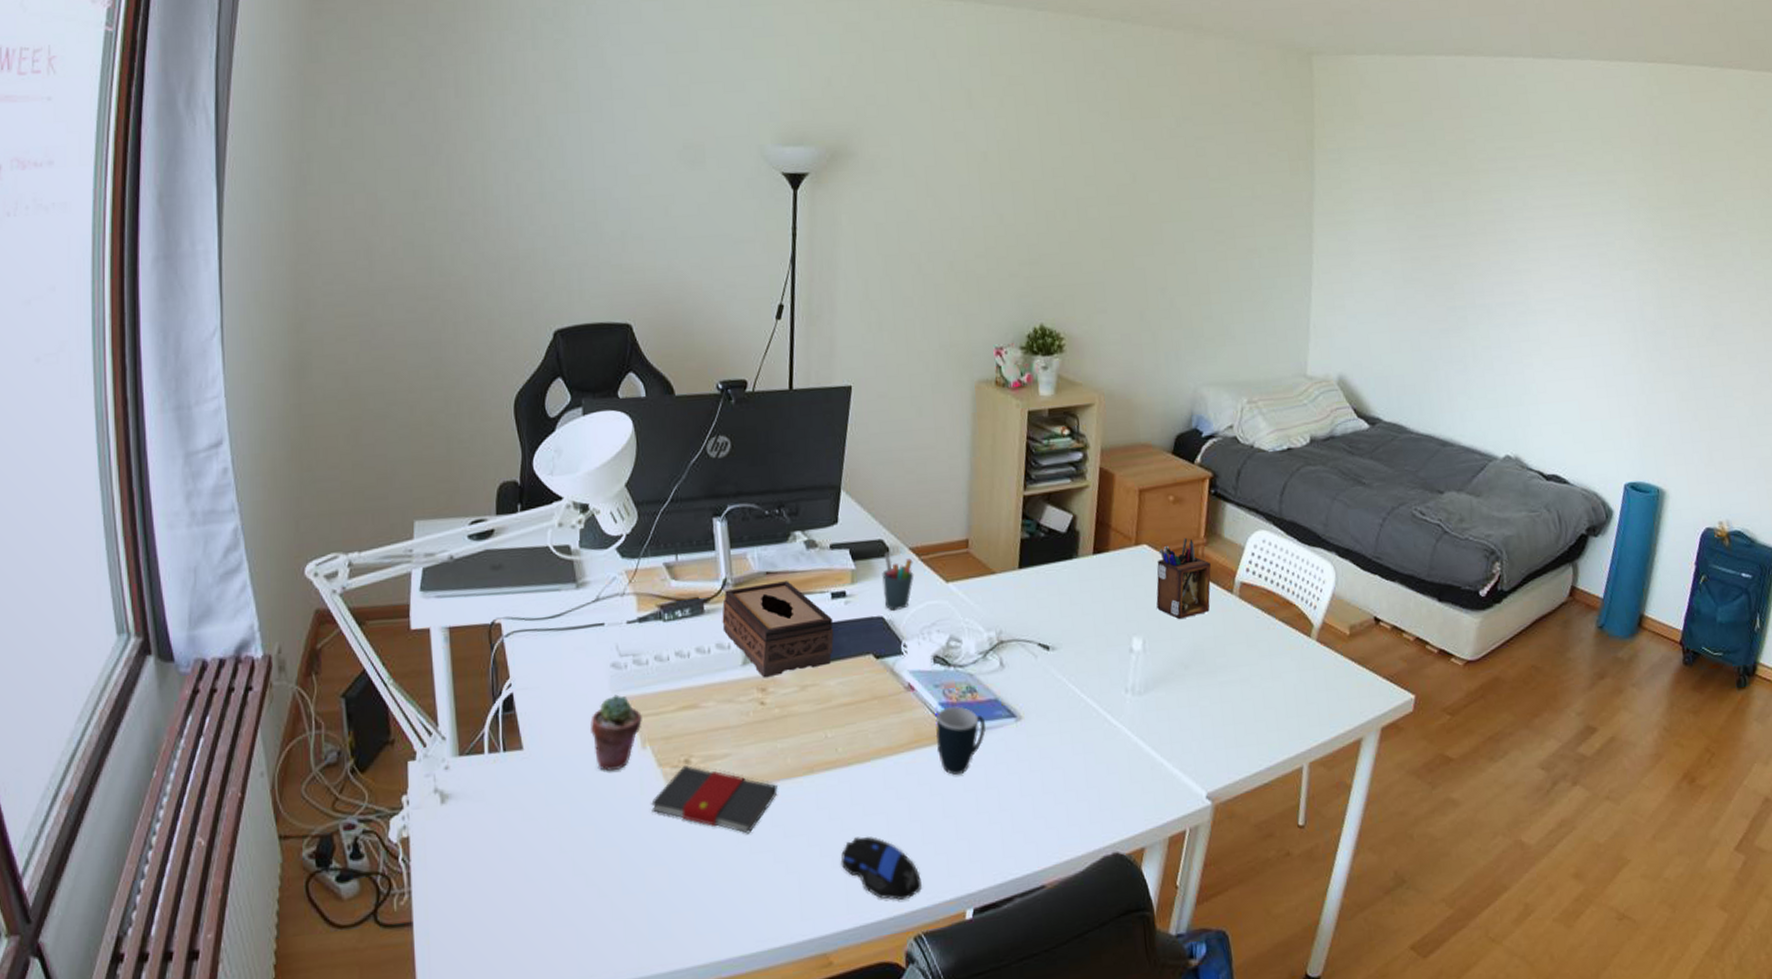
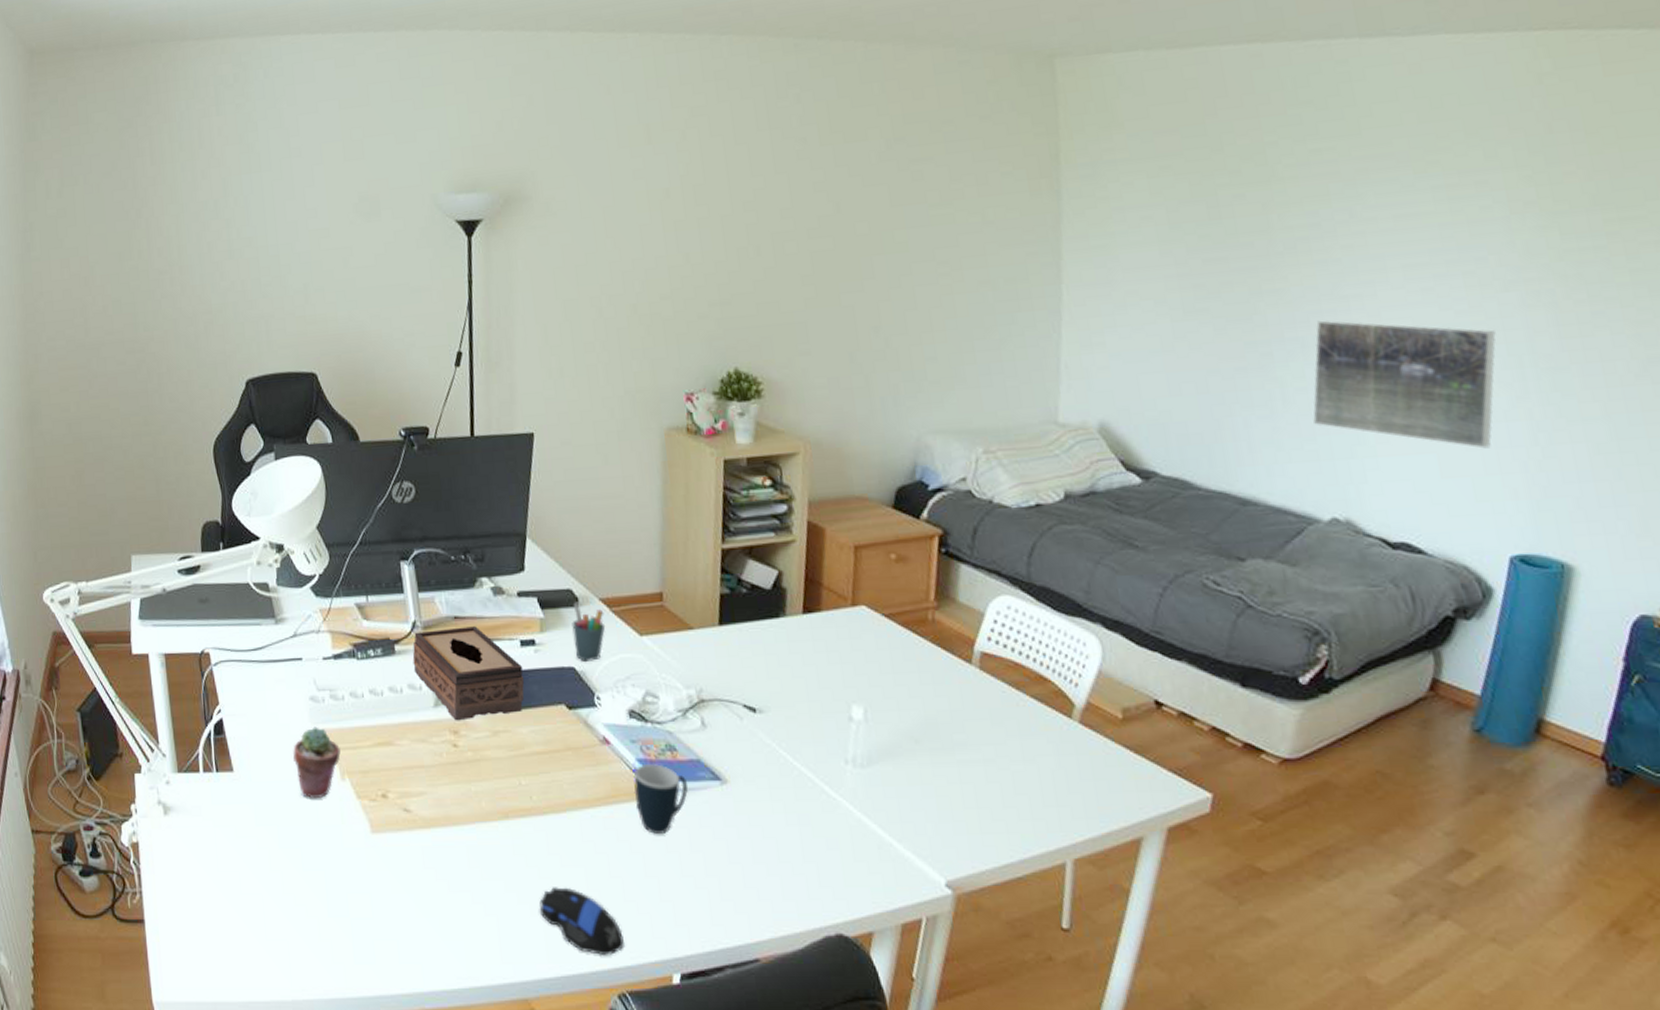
book: present [651,766,778,834] -> none [352,800,474,872]
desk organizer: present [1156,537,1211,620] -> none [878,600,944,689]
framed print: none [1494,290,1619,397] -> present [1313,320,1496,449]

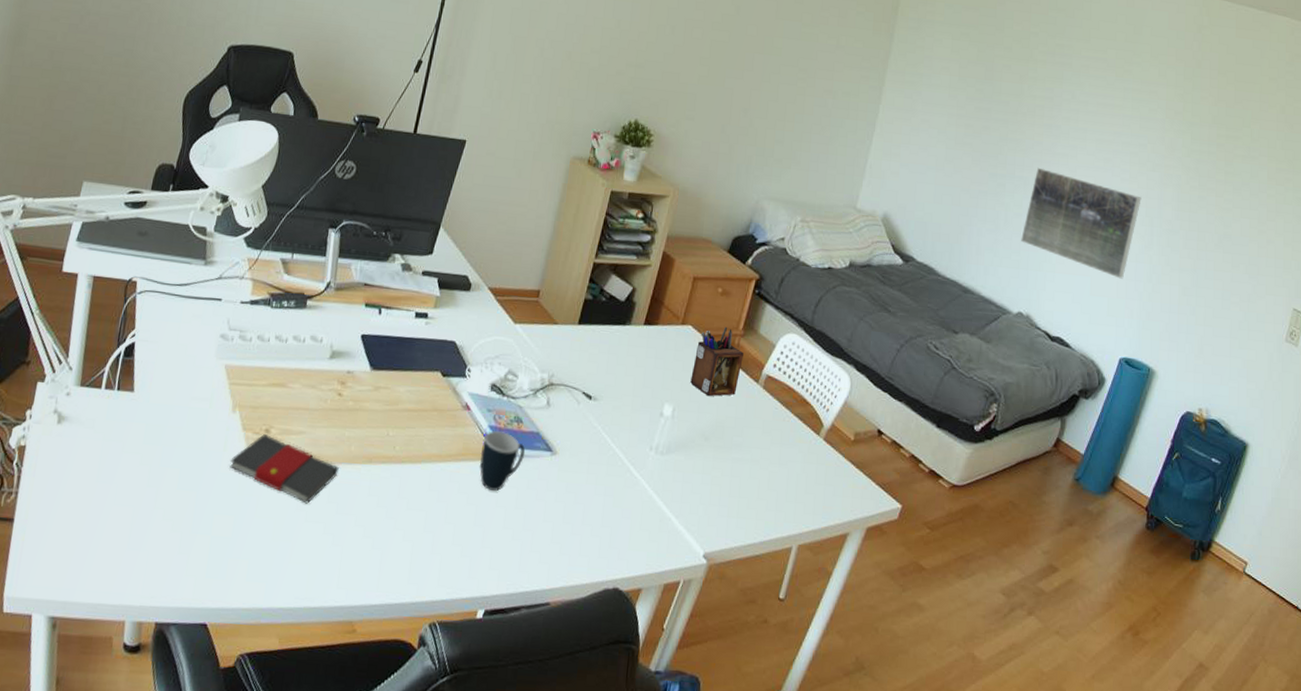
potted succulent: present [293,727,341,798] -> none [192,361,238,426]
book: none [352,800,474,872] -> present [229,434,339,504]
tissue box: present [412,626,525,721] -> none [319,292,413,374]
computer mouse: present [539,887,624,956] -> none [379,526,445,590]
pen holder: present [572,602,606,663] -> none [459,287,490,339]
desk organizer: none [878,600,944,689] -> present [690,326,744,397]

